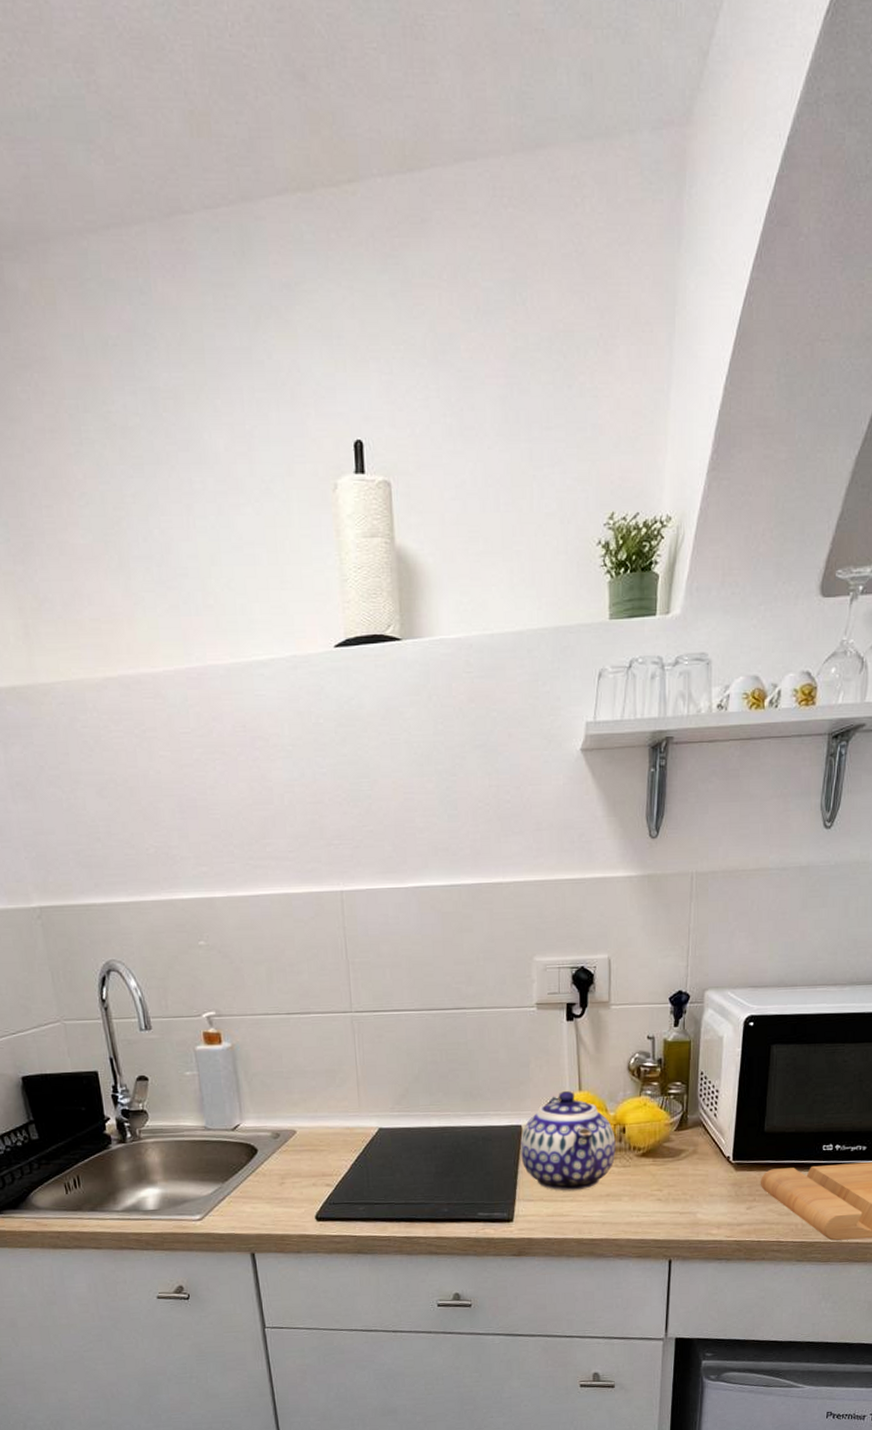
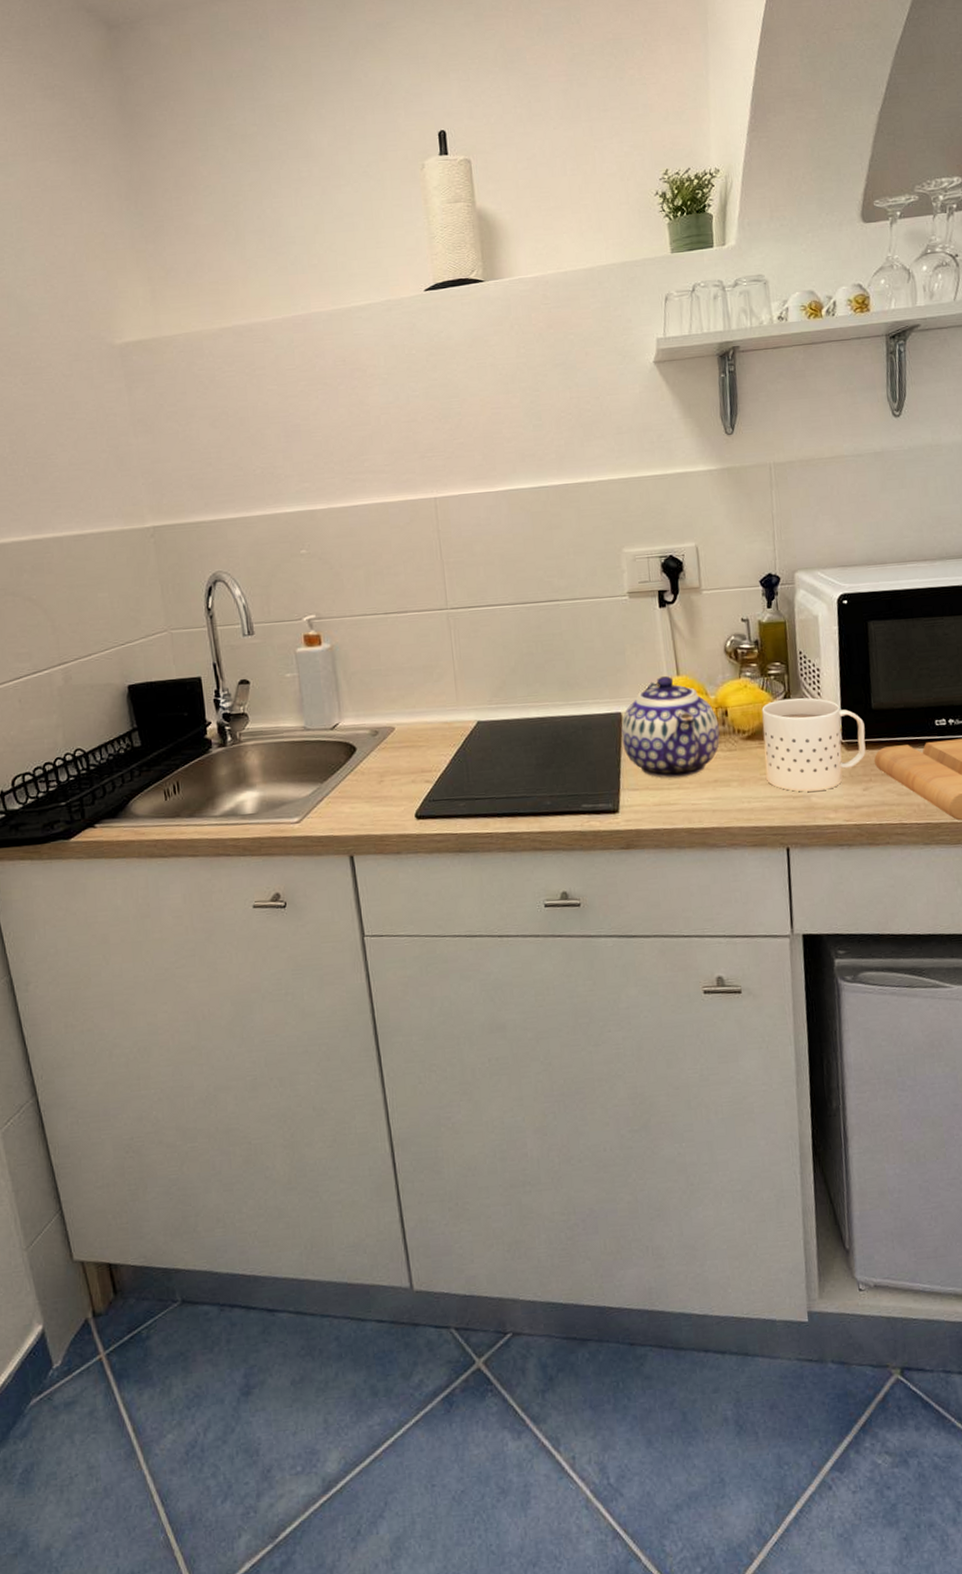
mug: none [656,1118,755,1209] -> present [761,697,866,792]

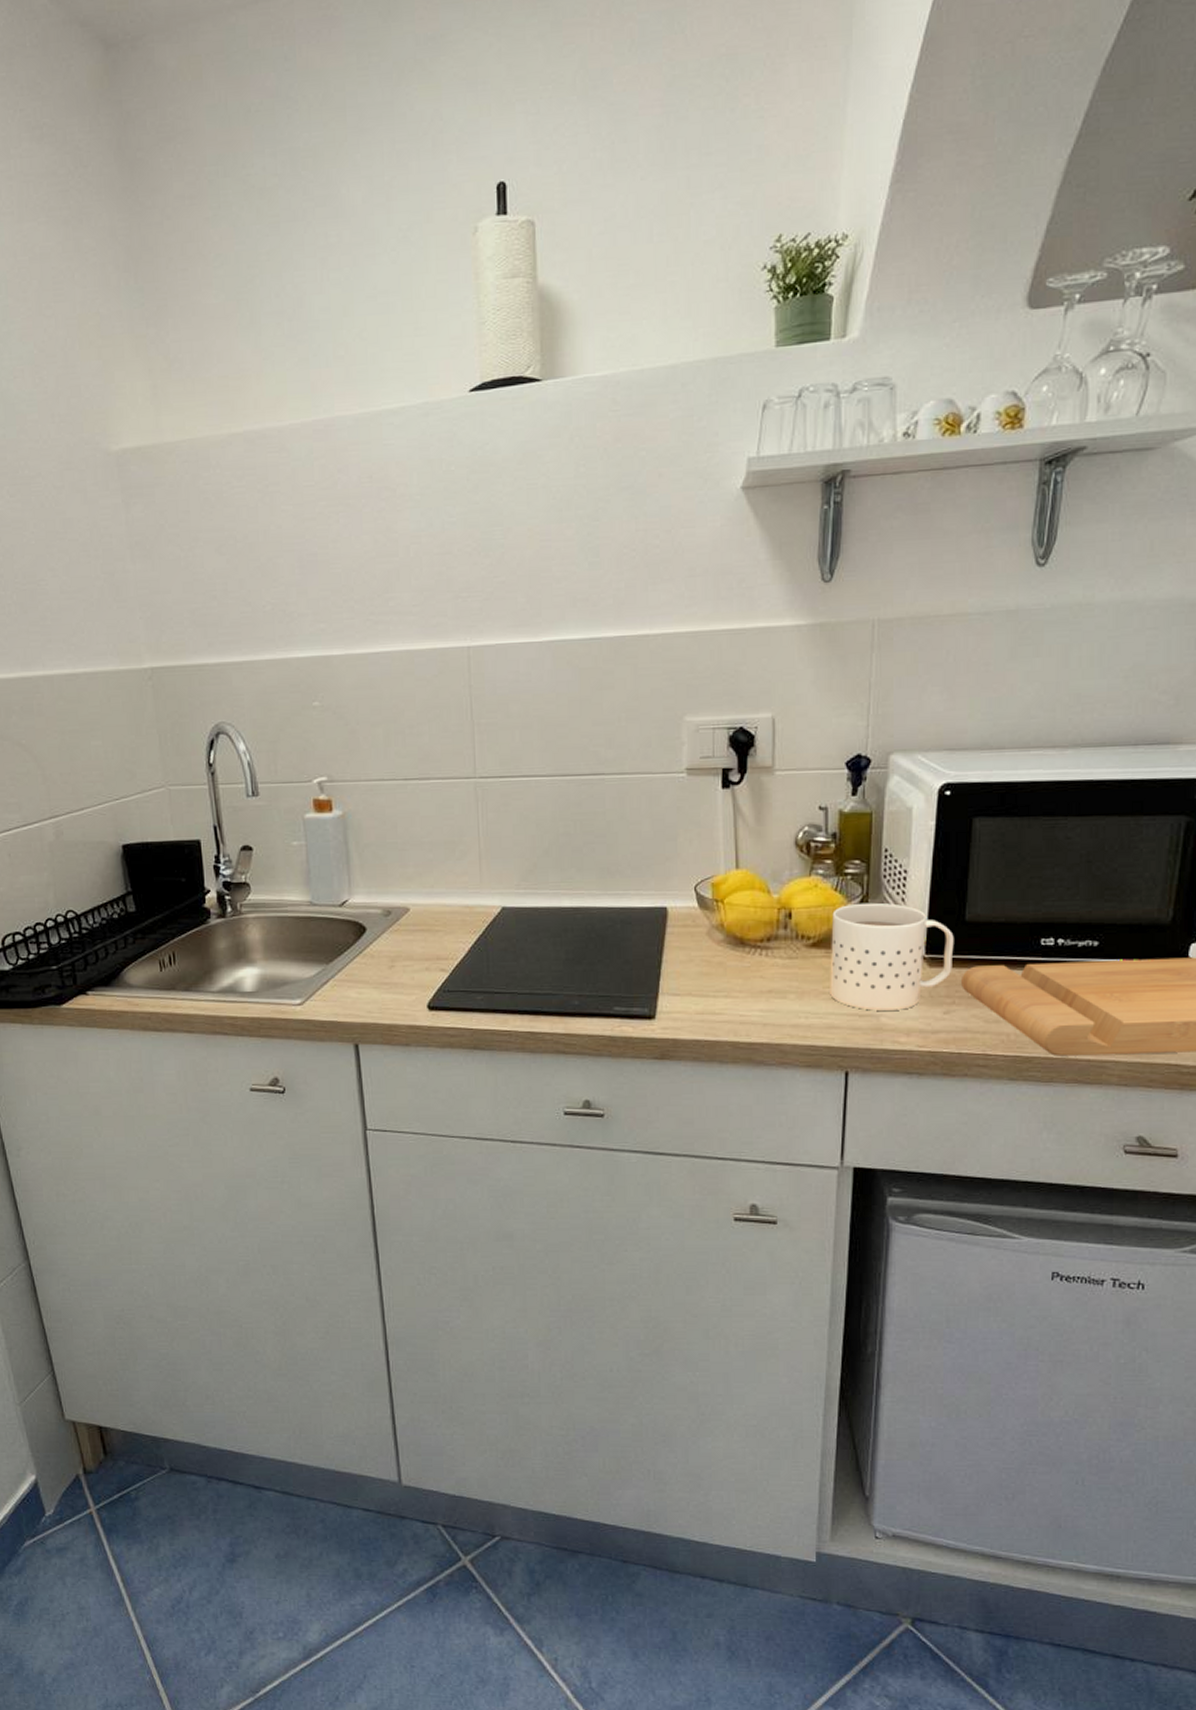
teapot: present [621,676,720,779] -> none [665,869,780,986]

